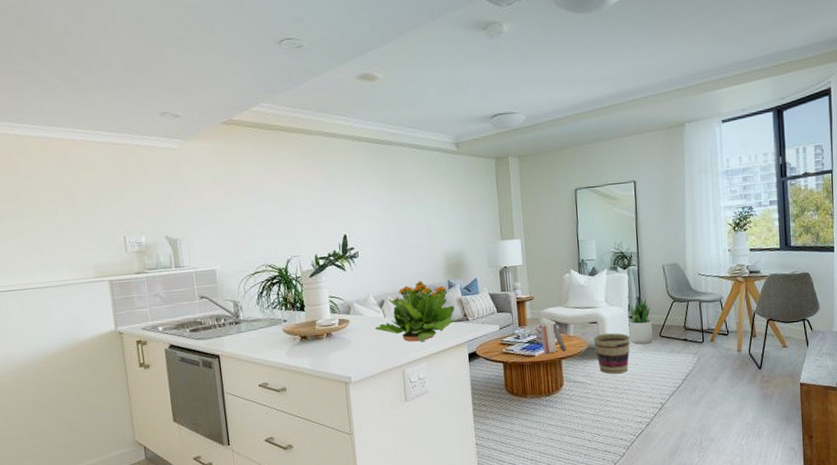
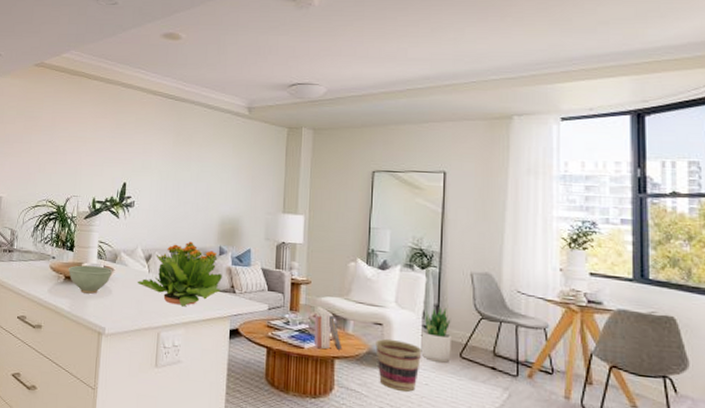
bowl: none [303,320,349,349] -> present [68,265,113,294]

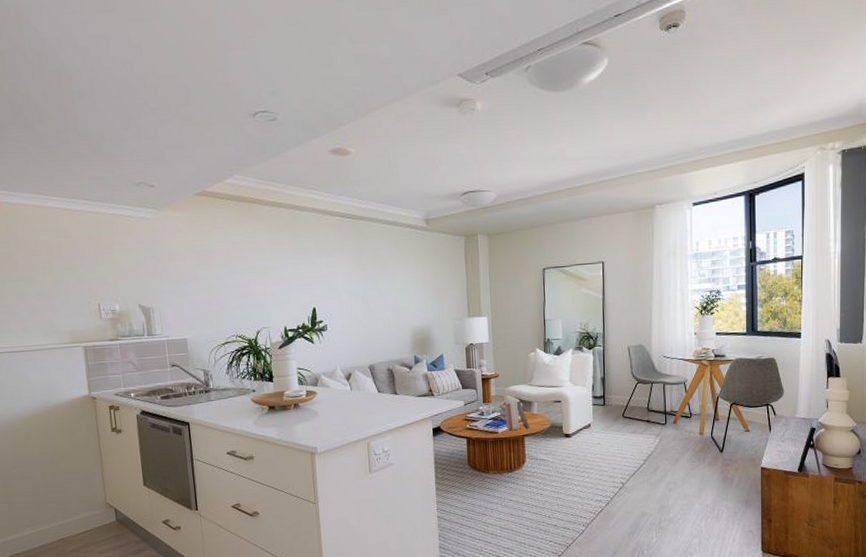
bowl: present [68,265,113,294] -> none [271,392,316,419]
potted flower: present [137,241,222,307] -> none [341,355,421,416]
basket: present [375,339,422,392] -> none [556,412,594,453]
planter: present [421,307,451,363] -> none [592,379,616,425]

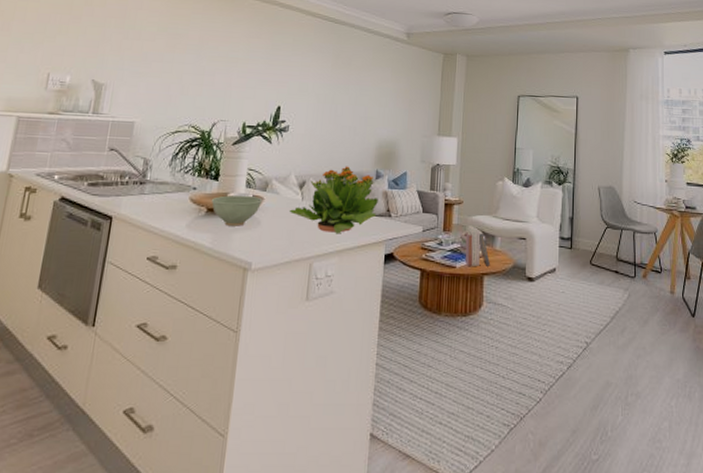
bowl: none [271,392,316,419] -> present [212,195,263,226]
potted flower: none [341,355,421,416] -> present [289,166,378,234]

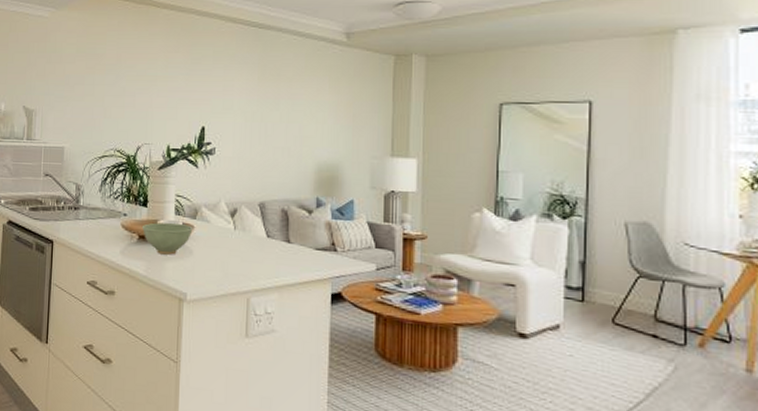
potted flower: present [289,166,378,234] -> none [221,192,320,268]
books: present [465,226,491,266] -> none [431,266,467,316]

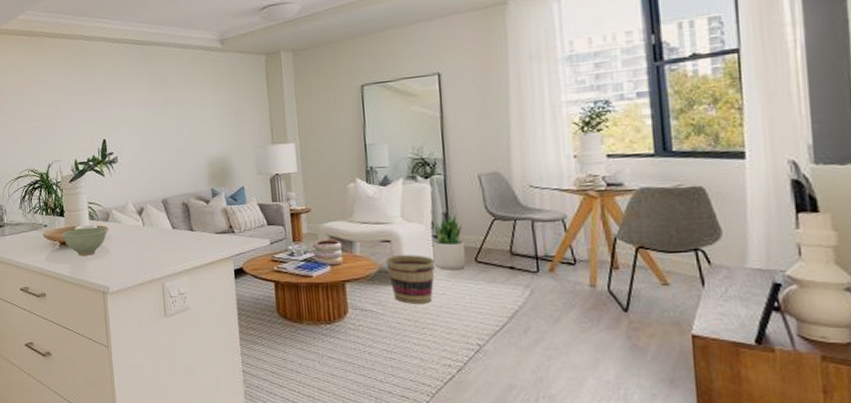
basket: none [507,302,565,364] -> present [385,255,436,304]
planter: none [563,264,601,330] -> present [432,214,466,270]

